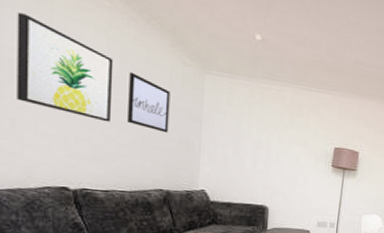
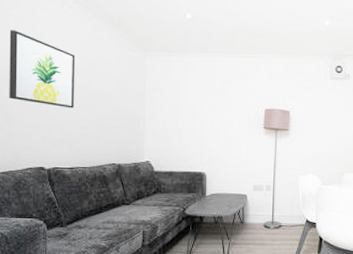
wall art: present [128,71,170,133] -> none [87,63,119,112]

